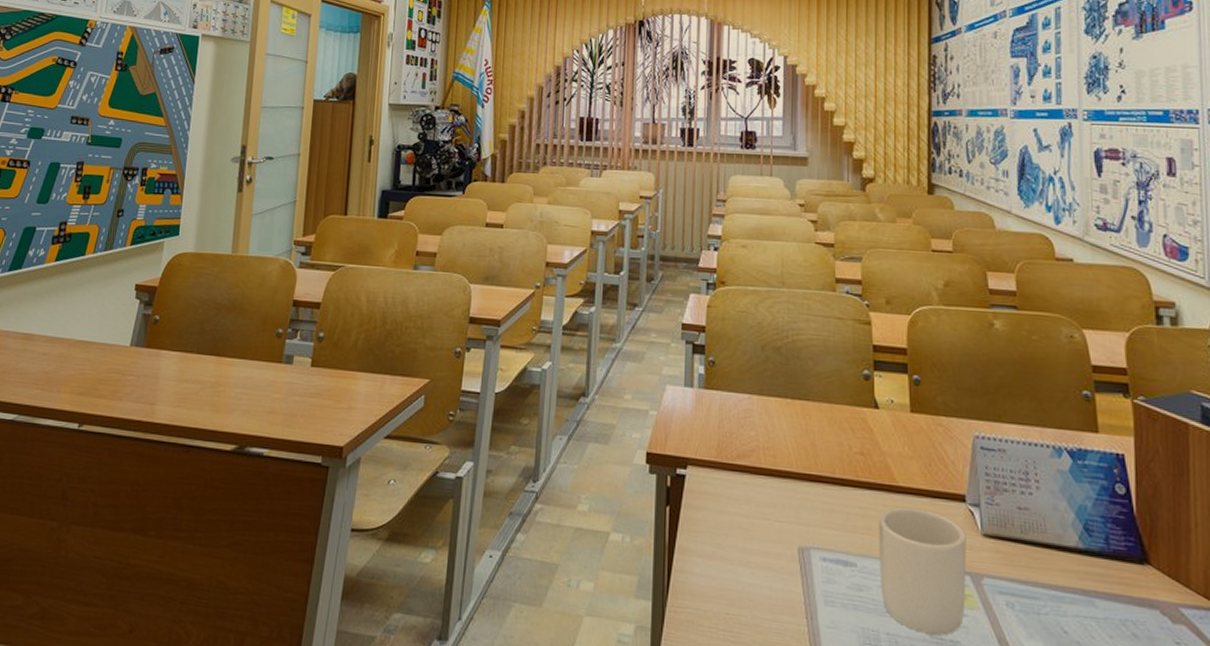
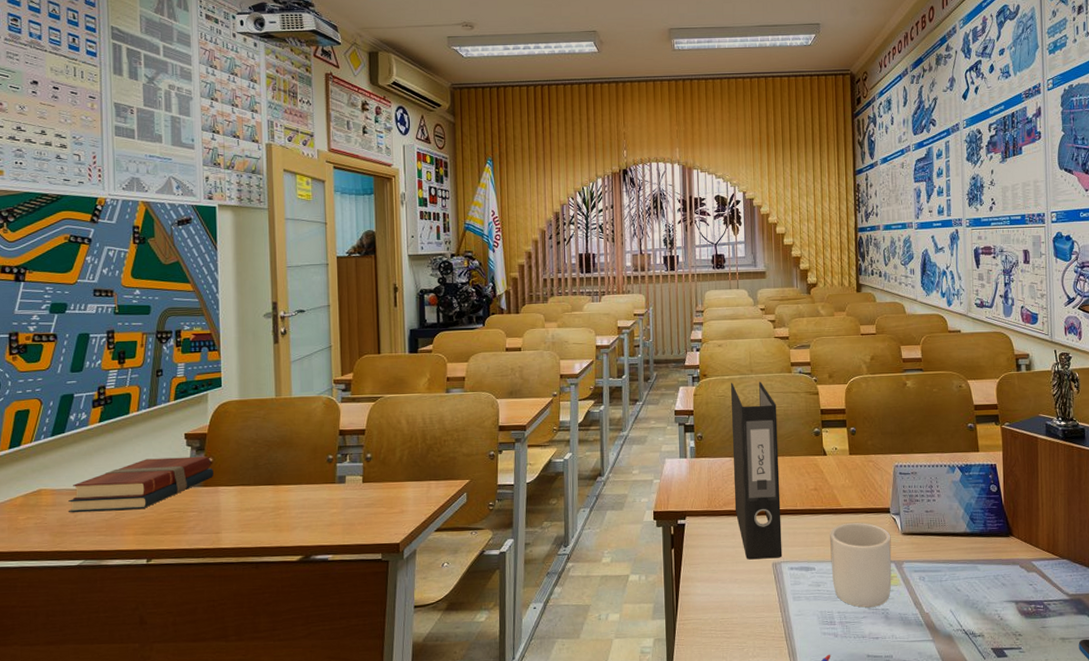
books: none [12,308,158,364] -> present [68,456,213,512]
binder: none [751,296,814,542] -> present [731,381,783,560]

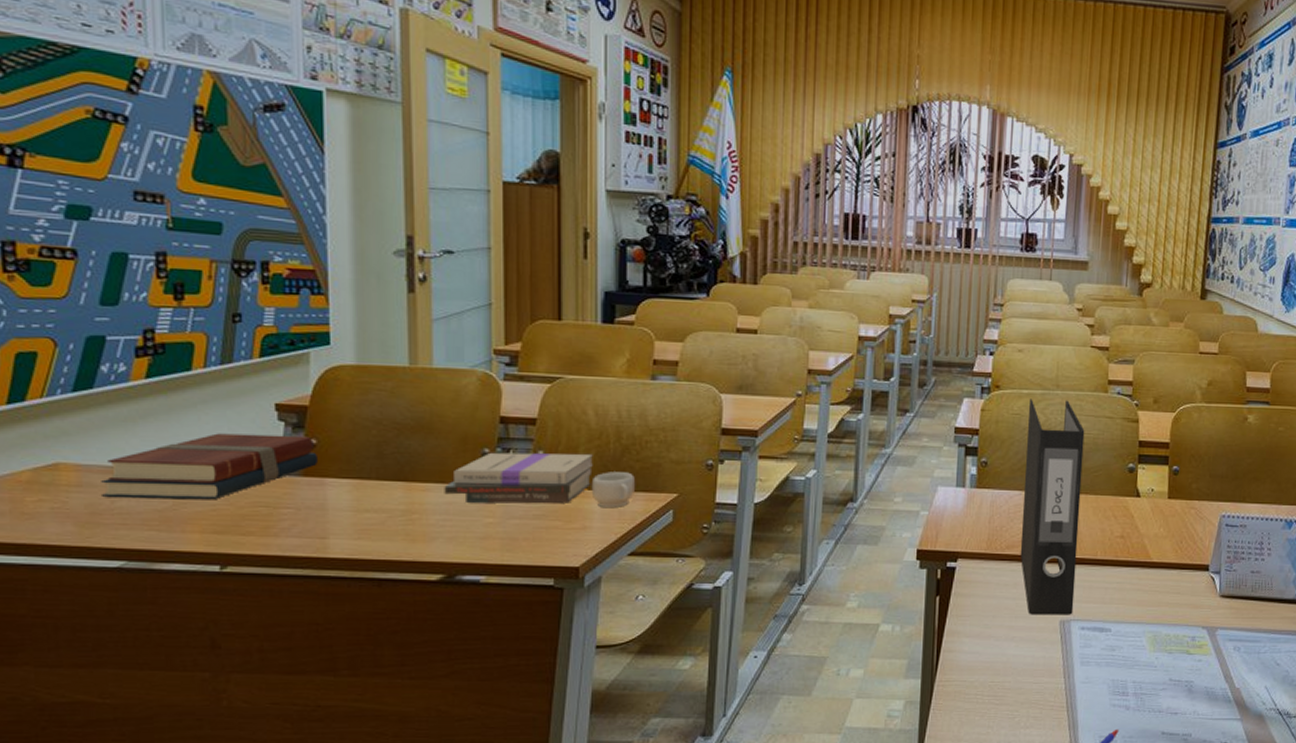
books: none [301,453,407,498] -> present [444,452,593,504]
cup: none [406,466,439,494] -> present [591,472,636,507]
mug: present [830,522,892,608] -> none [1130,579,1207,678]

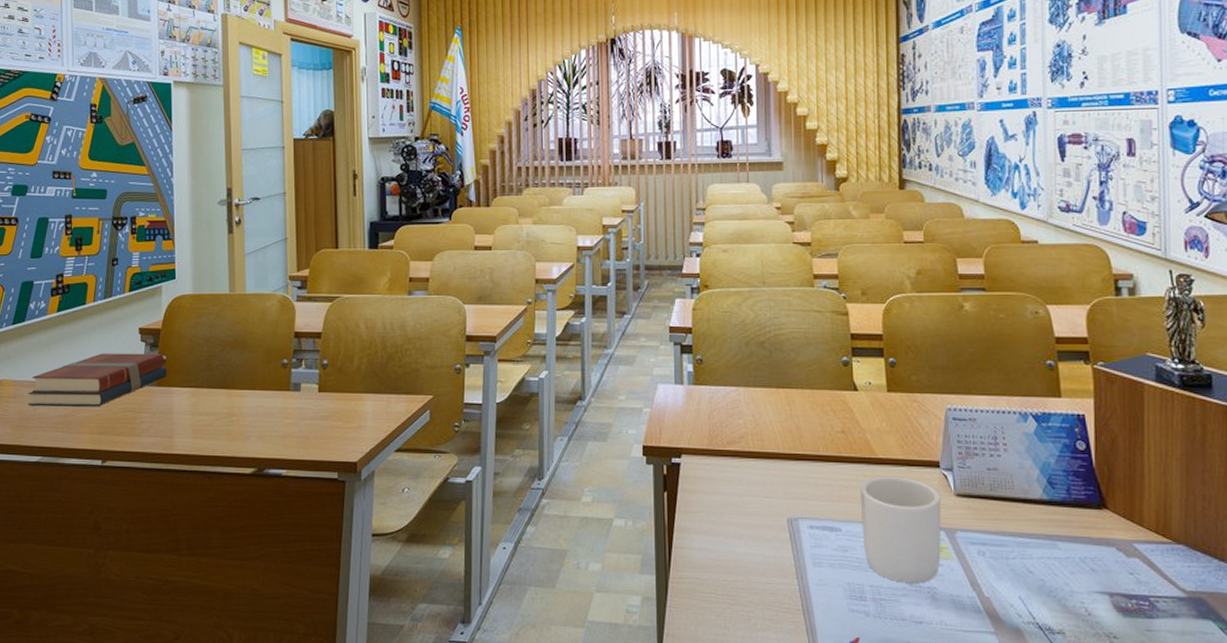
books: present [444,452,593,504] -> none [255,361,365,406]
cup: present [591,472,636,507] -> none [364,377,399,408]
binder: present [1020,399,1085,615] -> none [738,296,800,513]
mug: none [1130,579,1207,678] -> present [861,476,941,584]

